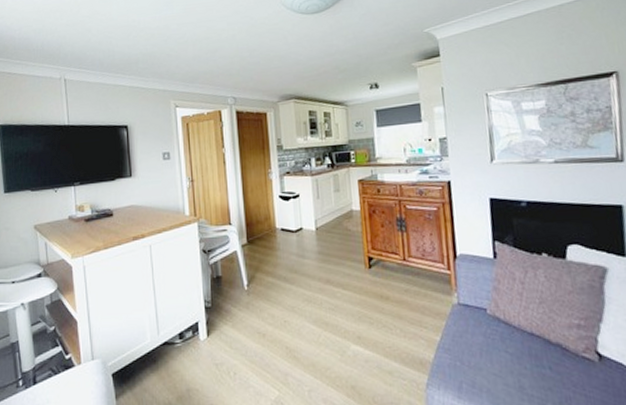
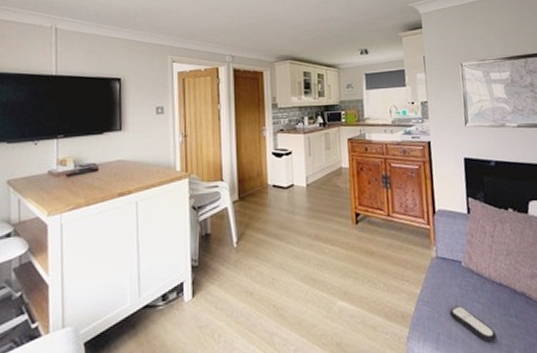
remote control: none [473,355,527,394] -> present [449,306,496,343]

